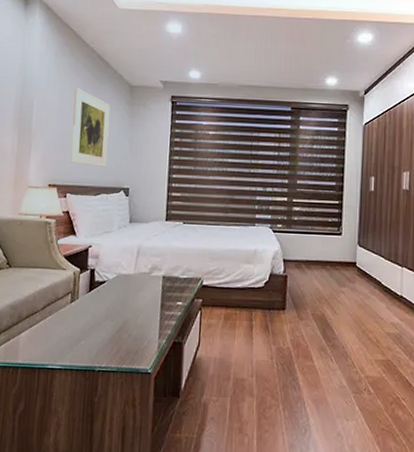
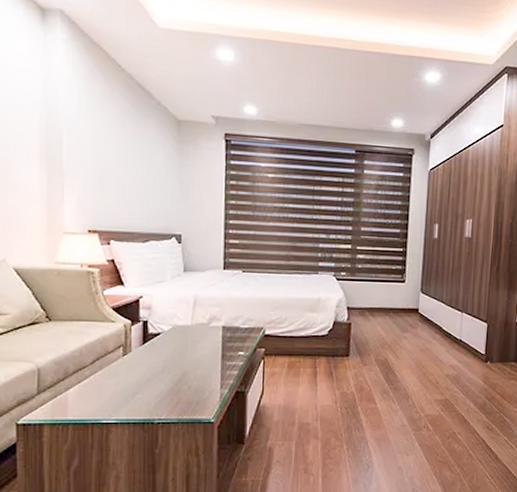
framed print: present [70,87,111,168] -> none [111,119,156,213]

